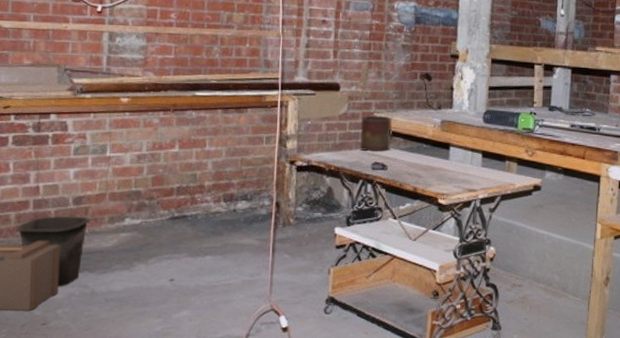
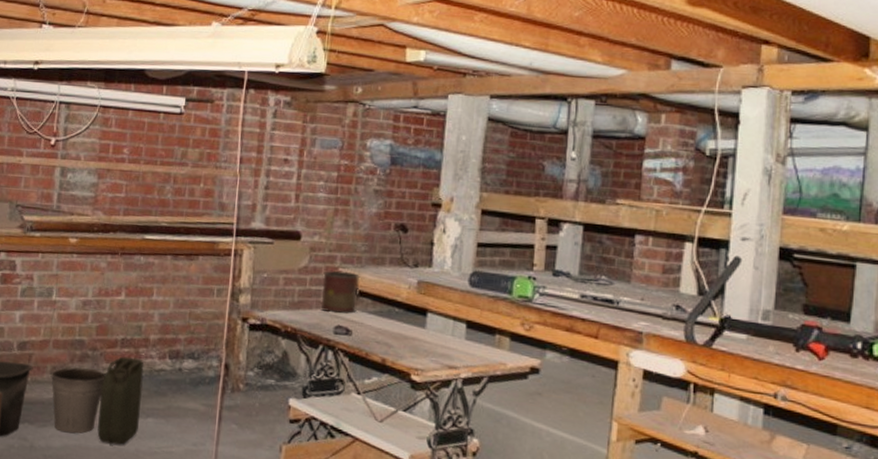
bucket: none [107,216,163,277] -> present [49,367,106,434]
jerry can: none [157,203,201,283] -> present [97,356,145,445]

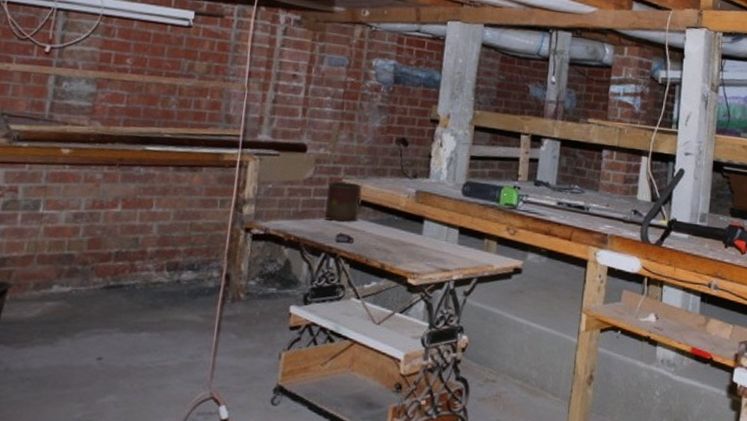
bucket: present [49,367,106,434] -> none [32,283,97,353]
jerry can: present [97,356,145,445] -> none [84,270,140,362]

